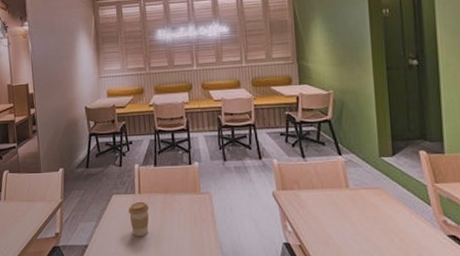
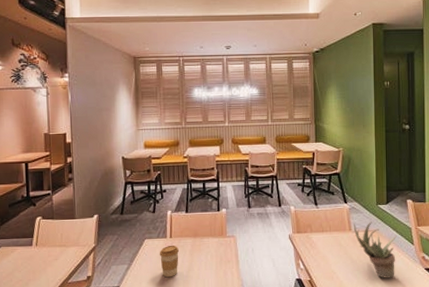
succulent plant: none [351,177,408,246] -> present [353,221,397,278]

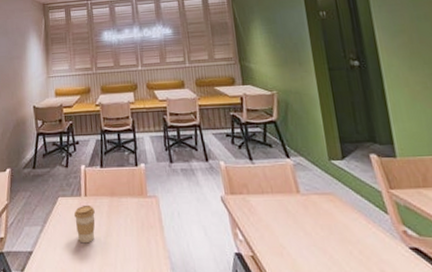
succulent plant: present [353,221,397,278] -> none [301,182,368,258]

